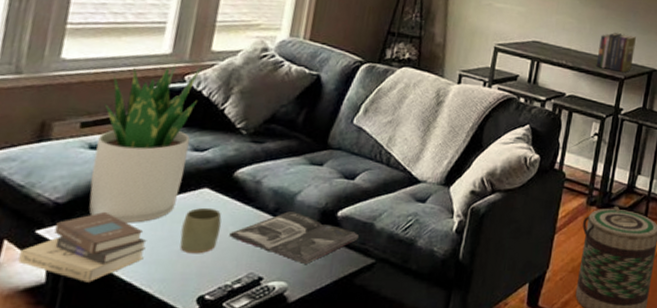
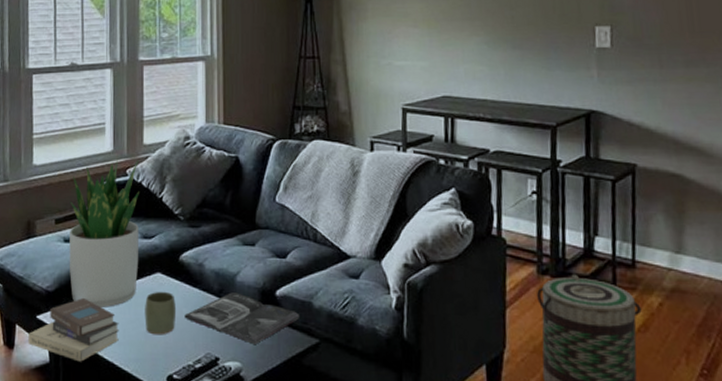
books: present [596,33,636,72] -> none [518,74,564,118]

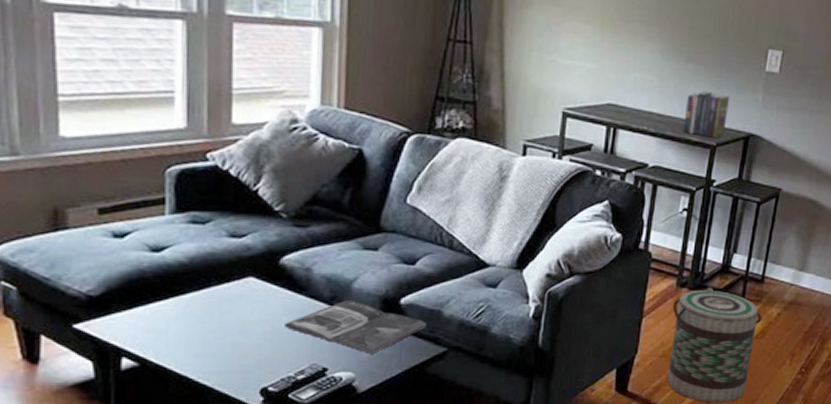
books: present [28,297,119,362] -> none [61,303,196,377]
planter: present [69,160,139,307] -> none [120,140,225,315]
mug: present [145,291,177,335] -> none [231,297,275,346]
books: none [518,74,564,118] -> present [683,92,729,138]

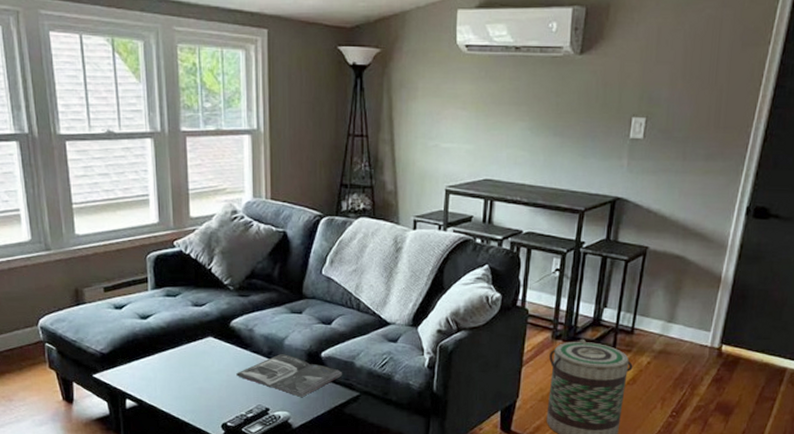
books: present [683,92,729,138] -> none [553,162,595,203]

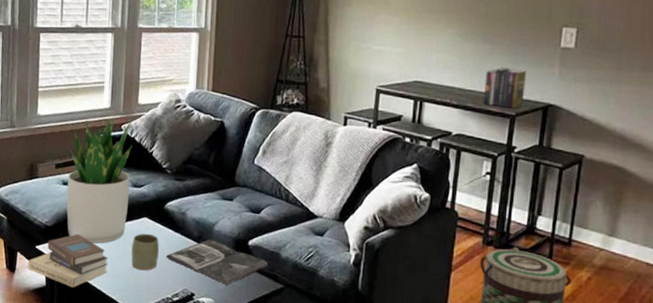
books: none [86,358,175,413] -> present [27,233,108,288]
planter: none [117,232,190,367] -> present [66,116,133,244]
mug: none [198,353,229,390] -> present [131,233,160,271]
books: none [553,162,595,203] -> present [483,68,526,109]

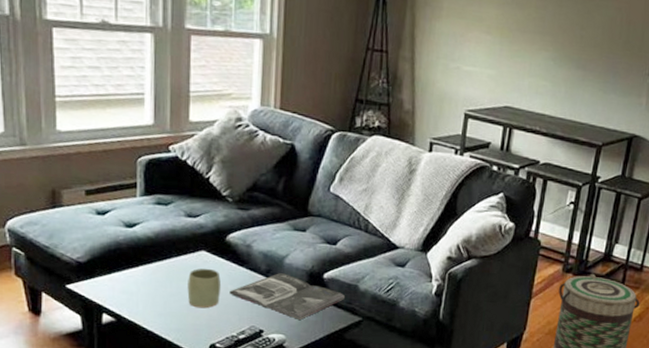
books: present [27,233,108,288] -> none [57,270,160,330]
planter: present [66,116,133,244] -> none [102,134,184,281]
books: present [483,68,526,109] -> none [571,96,615,138]

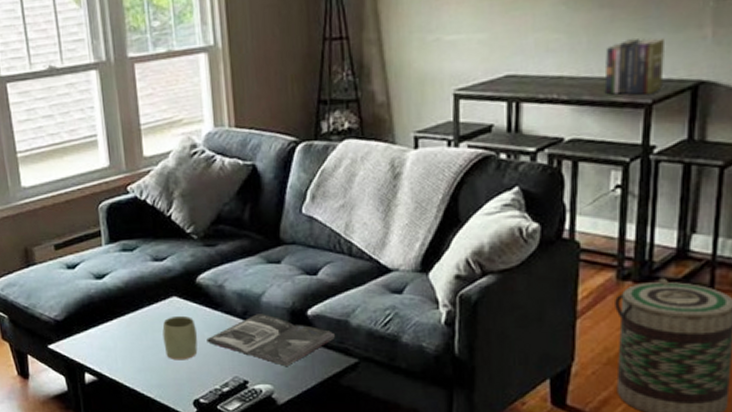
books: none [571,96,615,138] -> present [604,37,664,95]

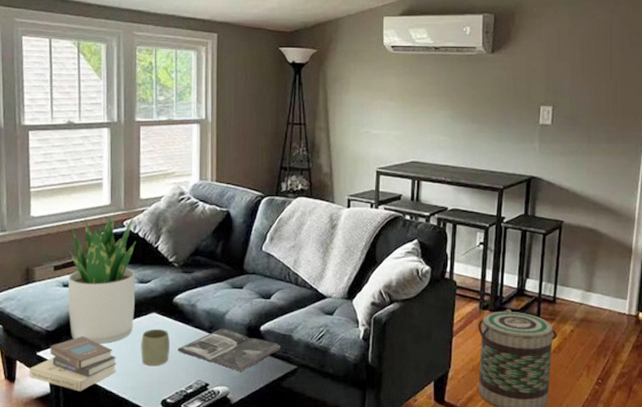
books: none [42,325,138,389] -> present [29,335,117,391]
planter: none [68,175,152,334] -> present [68,213,136,344]
books: present [604,37,664,95] -> none [474,145,511,182]

